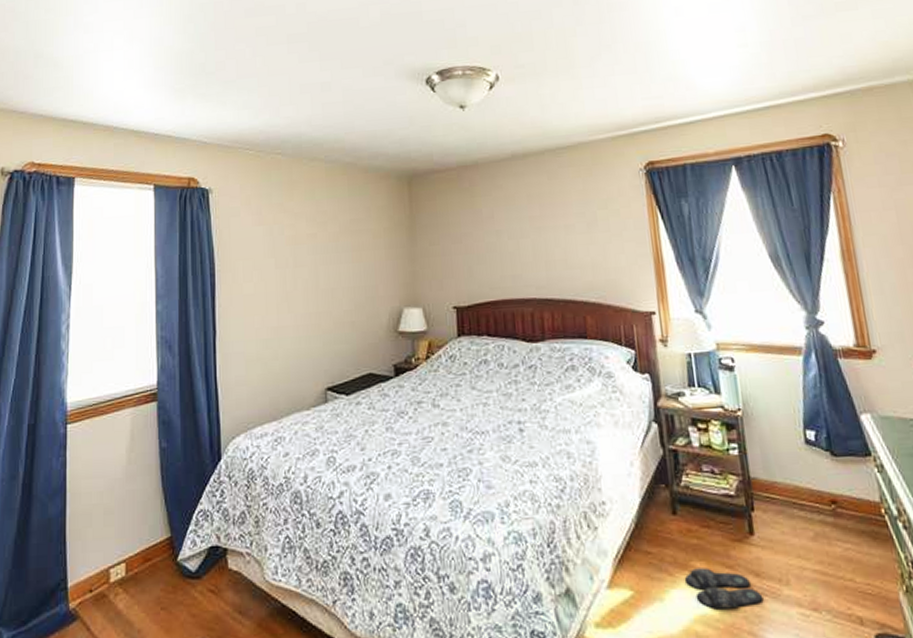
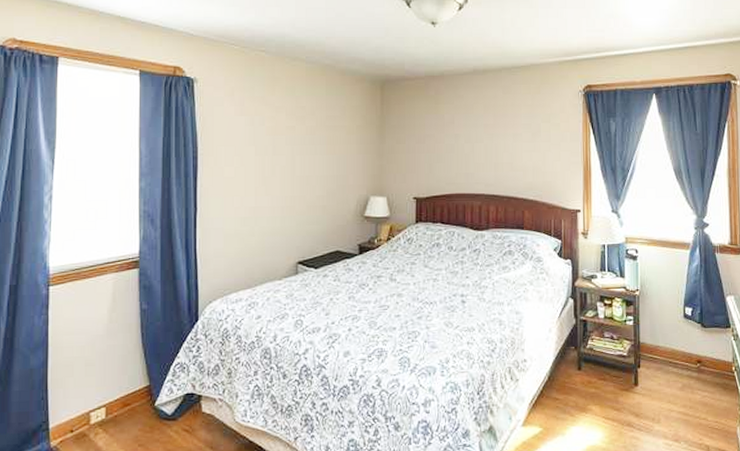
slippers: present [685,568,764,609] -> none [583,410,640,441]

